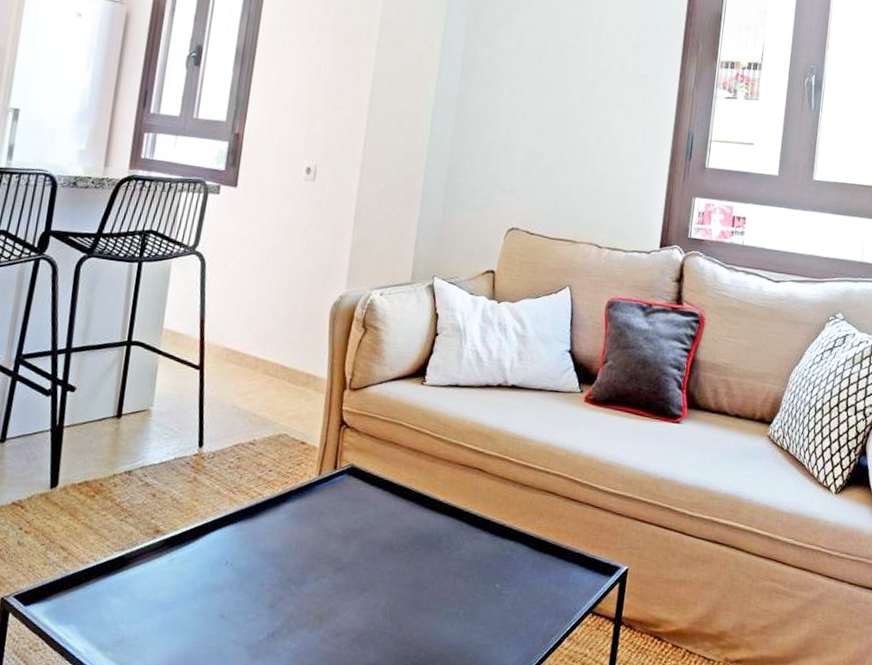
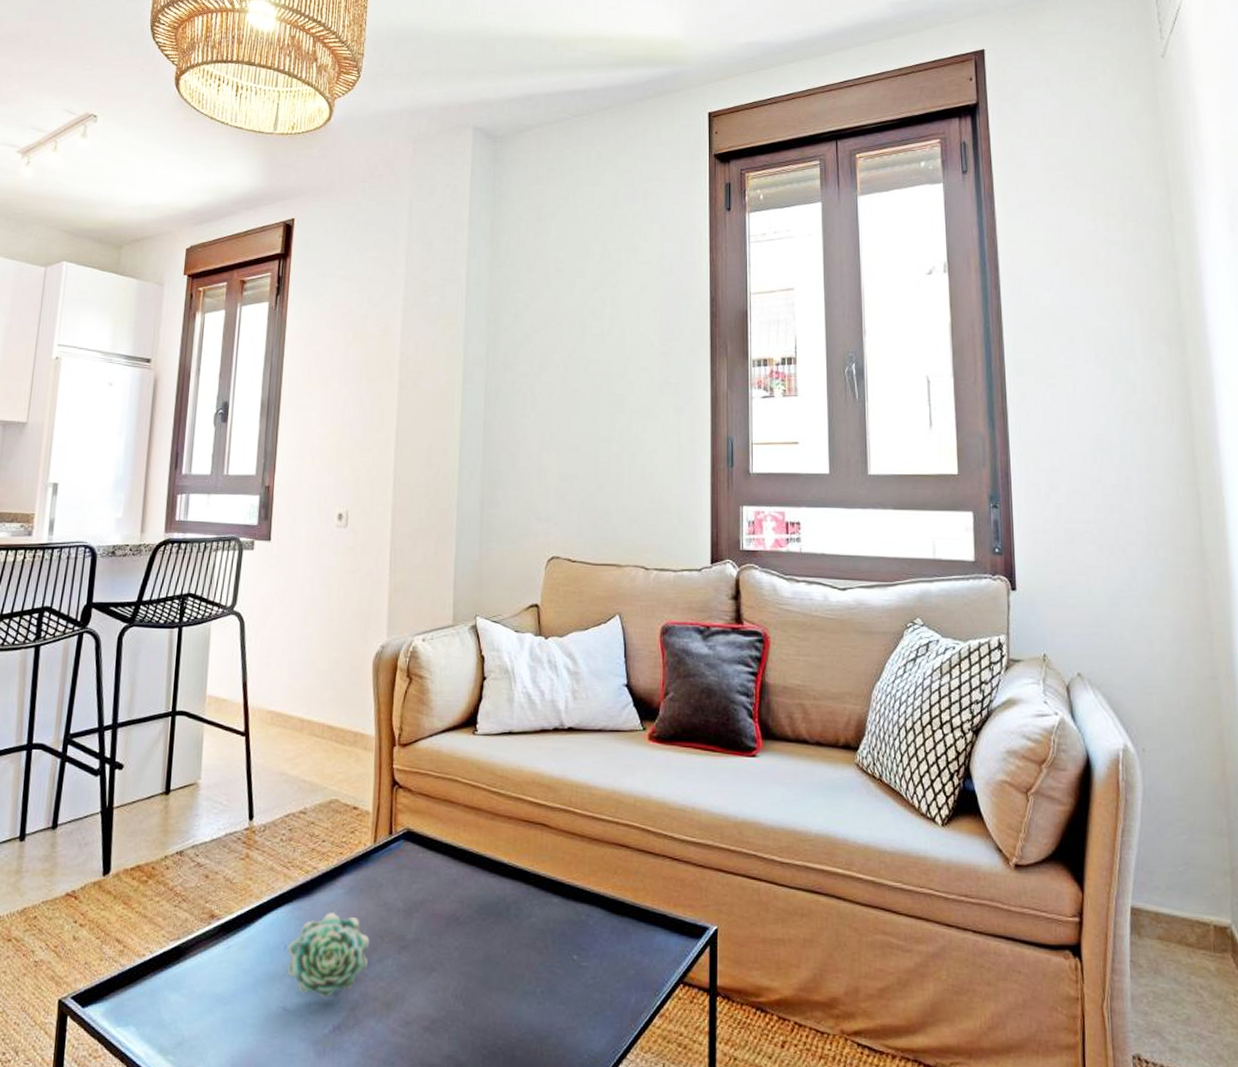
succulent plant: none [227,533,308,609] -> present [287,911,370,998]

